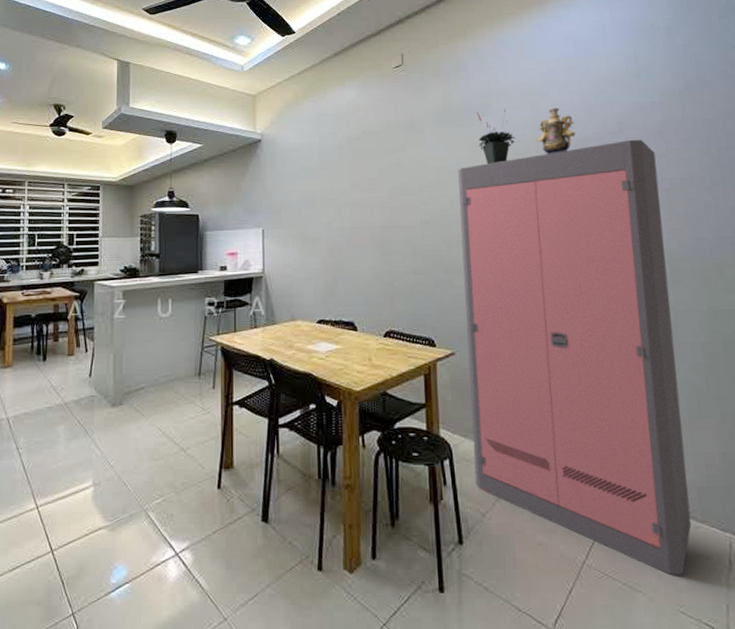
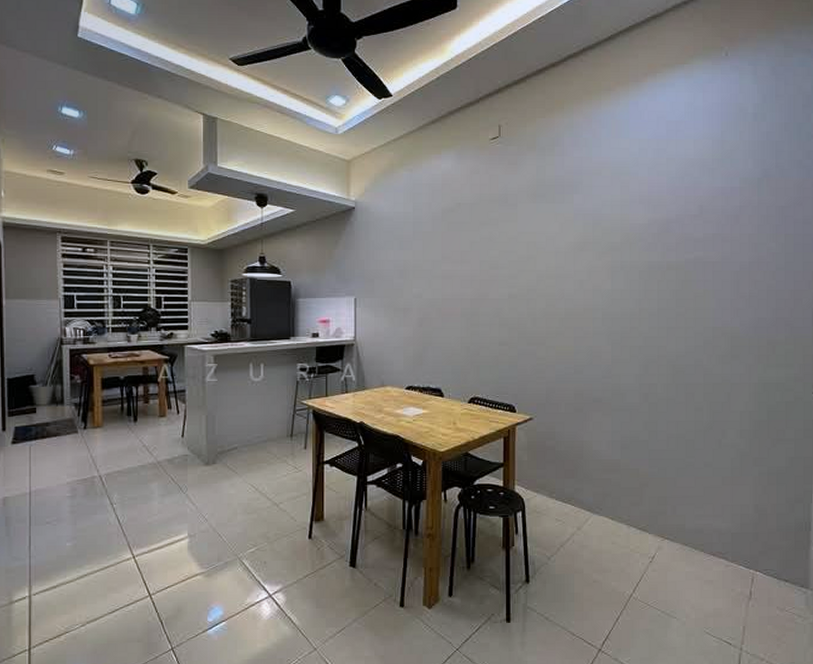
storage cabinet: present [458,139,692,576] -> none [544,223,729,605]
potted plant: present [477,109,515,164] -> none [568,187,603,242]
decorative vase: present [536,107,576,154] -> none [622,188,659,234]

